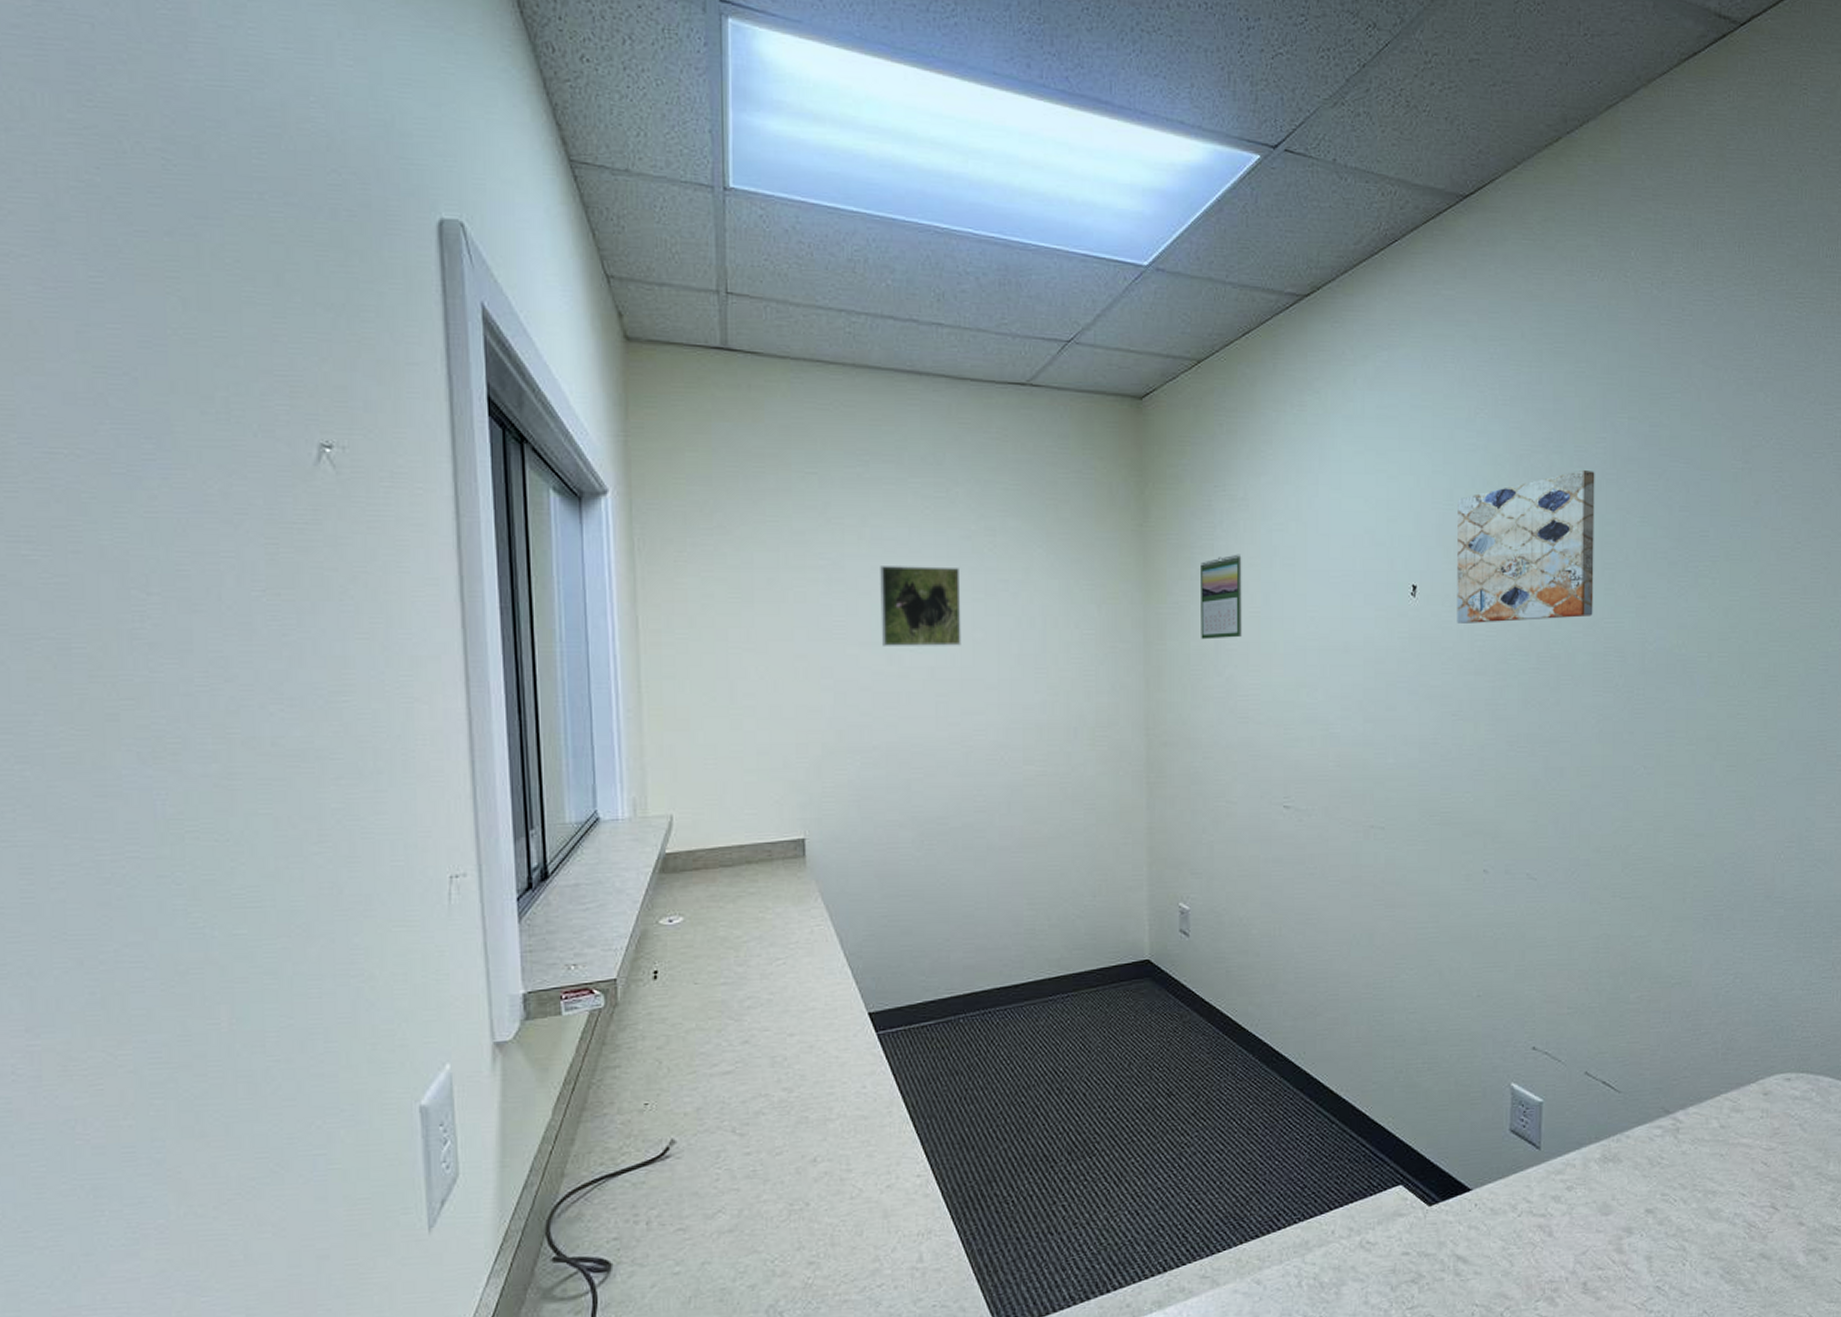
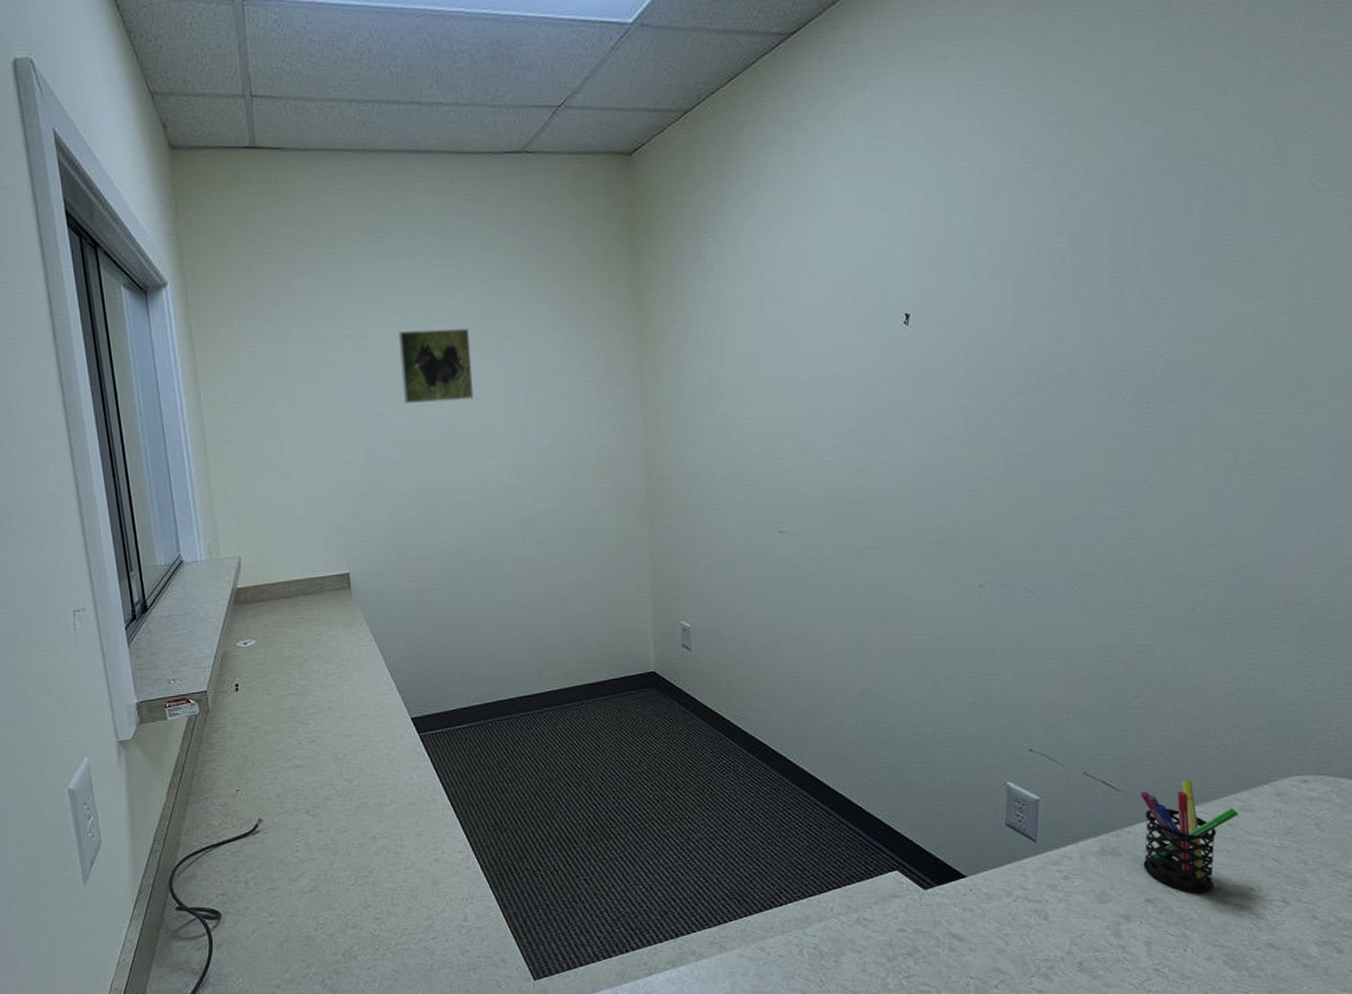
calendar: present [1201,554,1242,640] -> none [693,296,734,380]
wall art: present [1457,470,1595,623] -> none [952,182,1103,348]
pen holder: none [1639,1078,1730,1200] -> present [1140,779,1239,892]

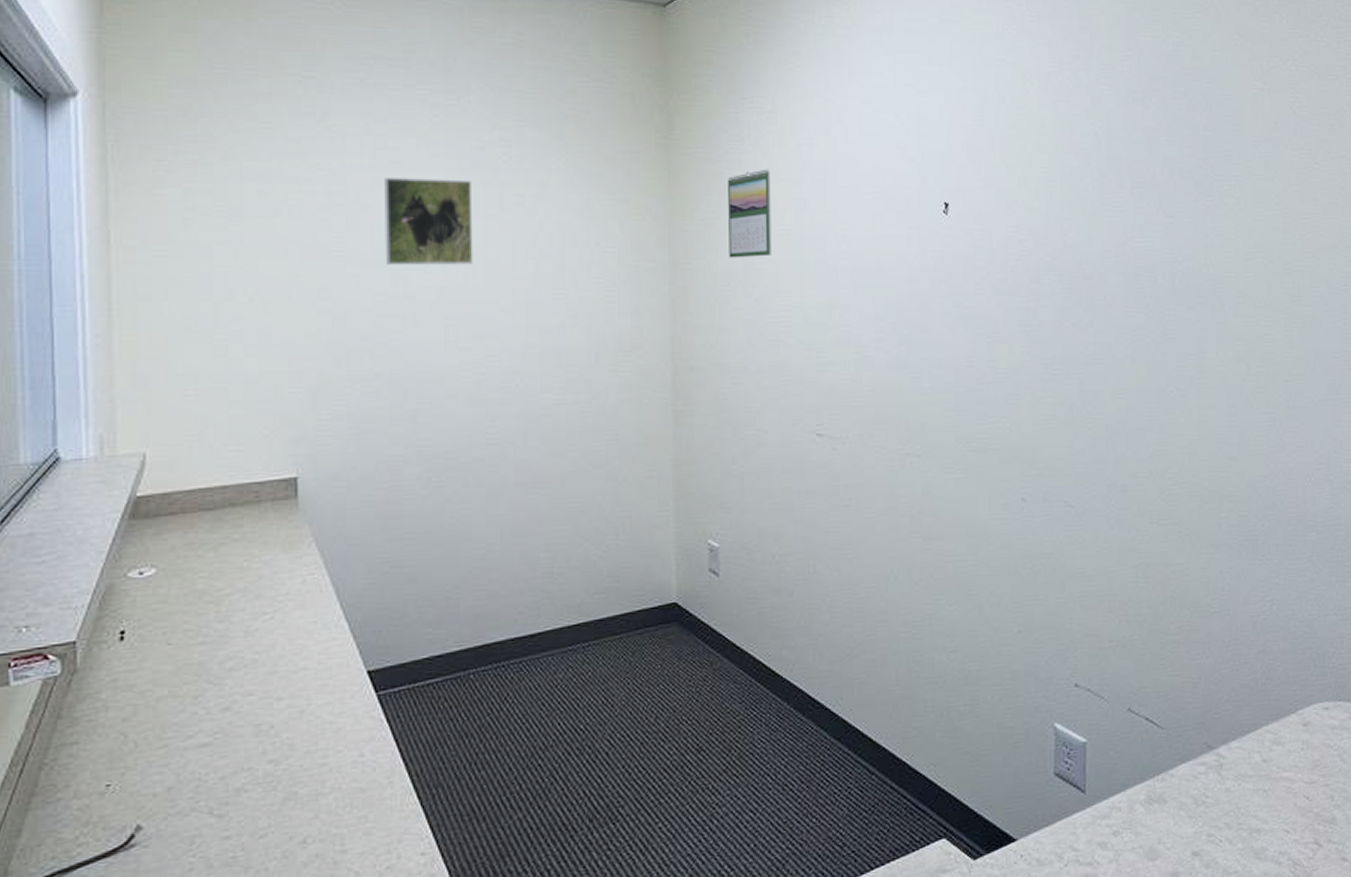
calendar: none [693,296,734,380] -> present [728,169,771,258]
pen holder: present [1140,779,1239,892] -> none [1182,711,1271,840]

